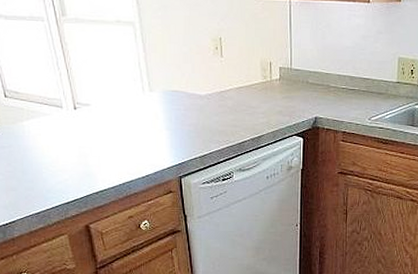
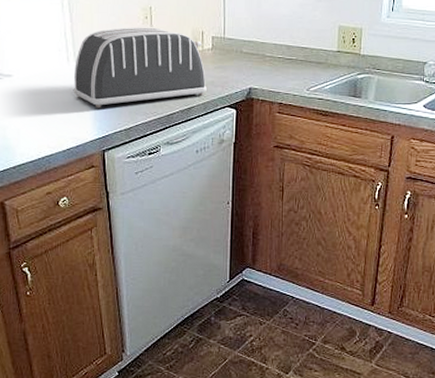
toaster: none [149,57,275,137] -> present [73,27,207,108]

